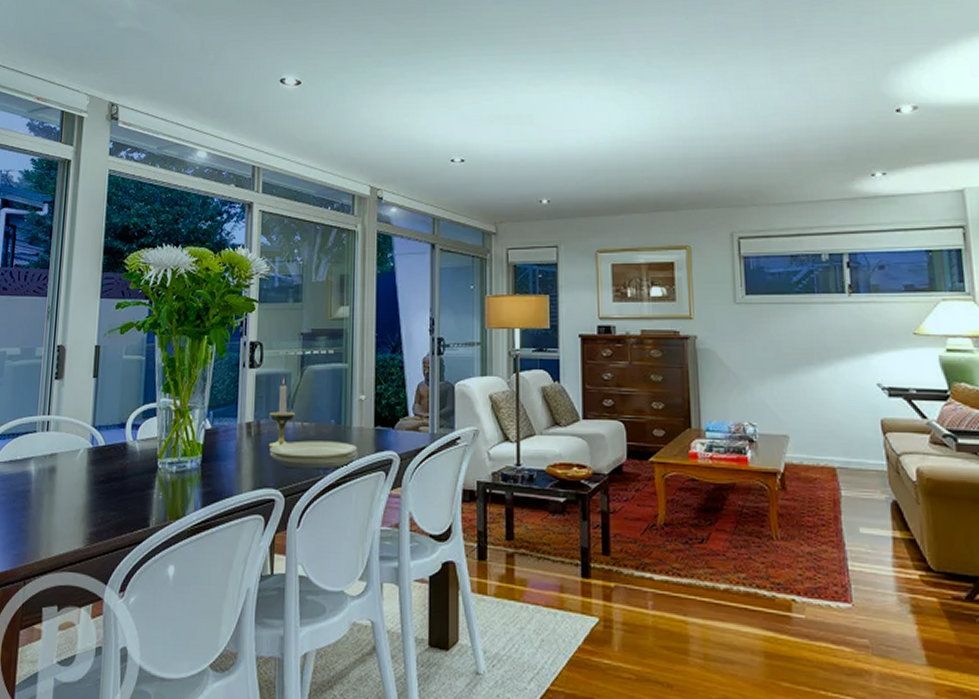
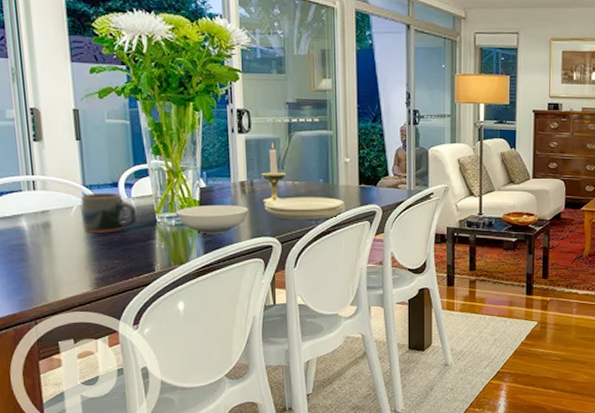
mug: none [86,434,140,479] -> present [80,192,137,233]
bowl: none [179,449,252,484] -> present [176,204,248,235]

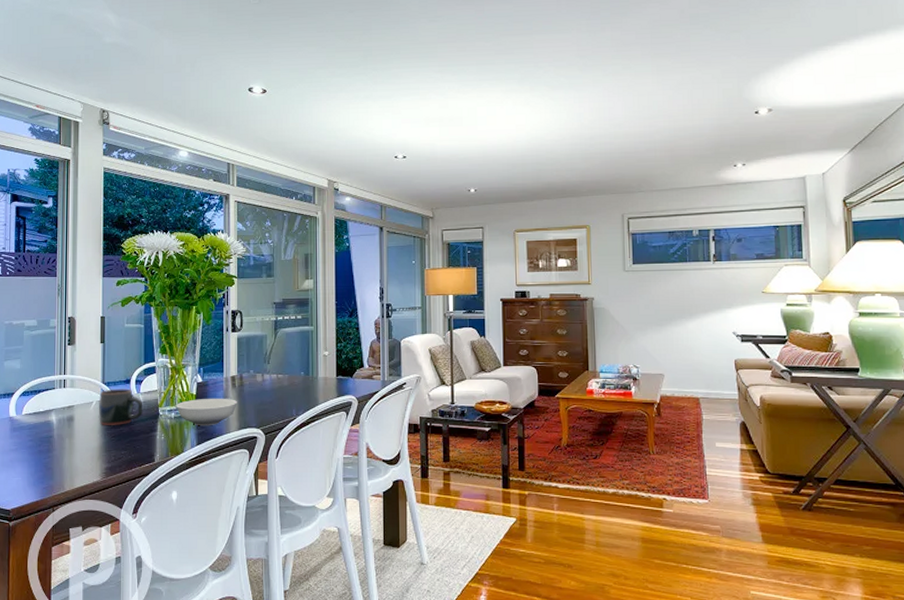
candlestick: present [261,141,286,204] -> none [250,338,271,396]
plate: present [264,197,345,221] -> none [251,389,324,412]

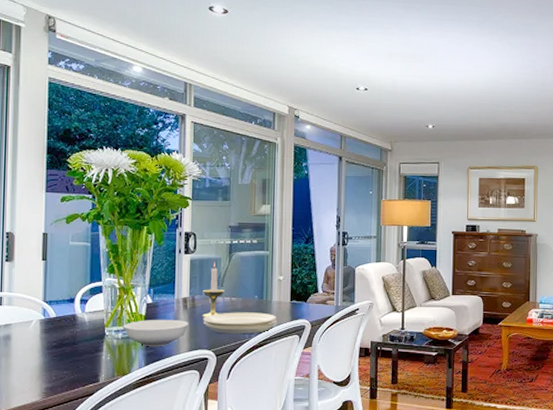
mug: present [99,389,143,425] -> none [39,308,88,345]
candlestick: none [250,338,271,396] -> present [202,261,224,318]
plate: none [251,389,324,412] -> present [203,312,277,334]

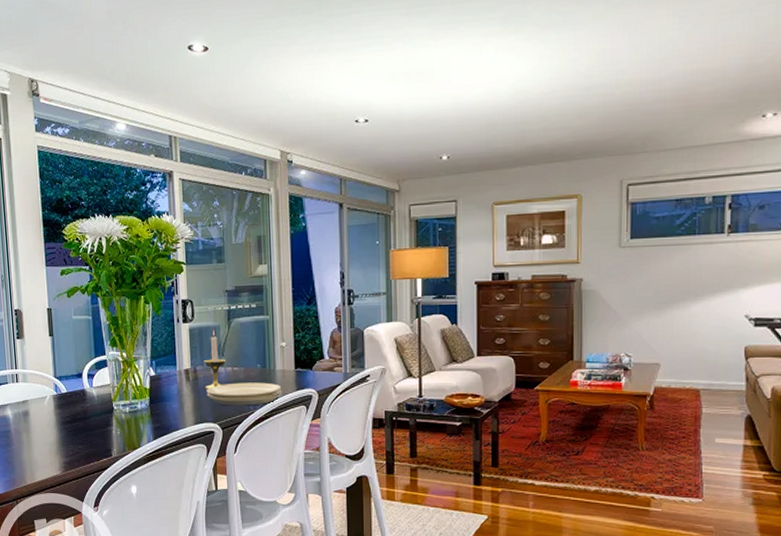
bowl: present [124,319,188,347] -> none [130,392,192,421]

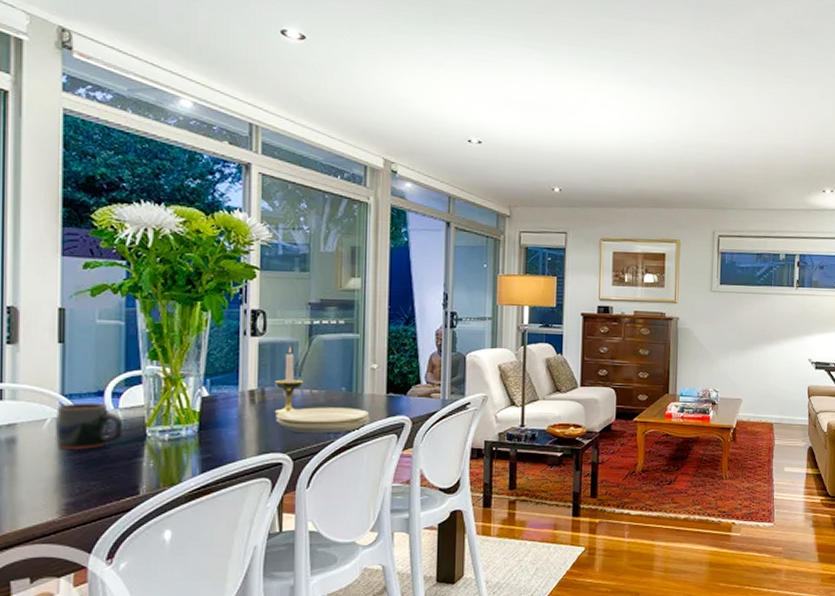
mug: none [52,383,97,420] -> present [56,402,123,449]

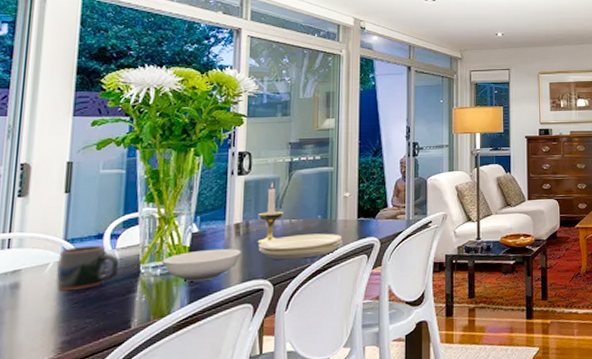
bowl: none [171,416,257,451] -> present [163,248,241,282]

